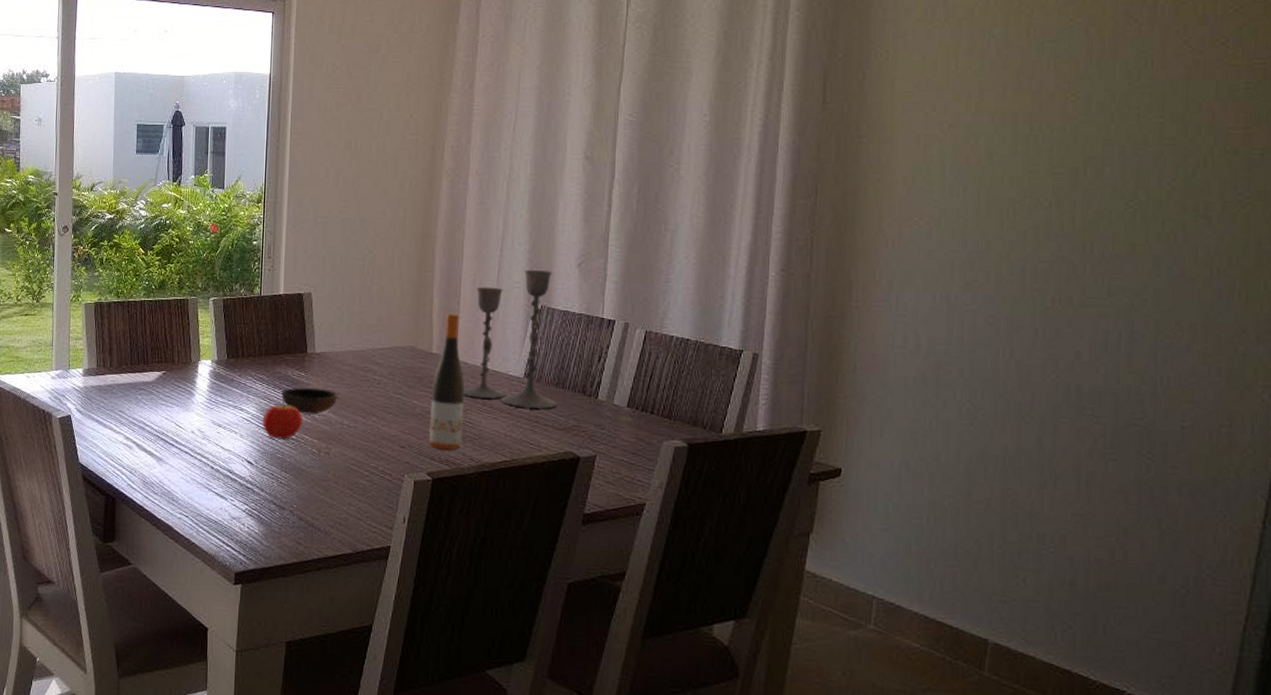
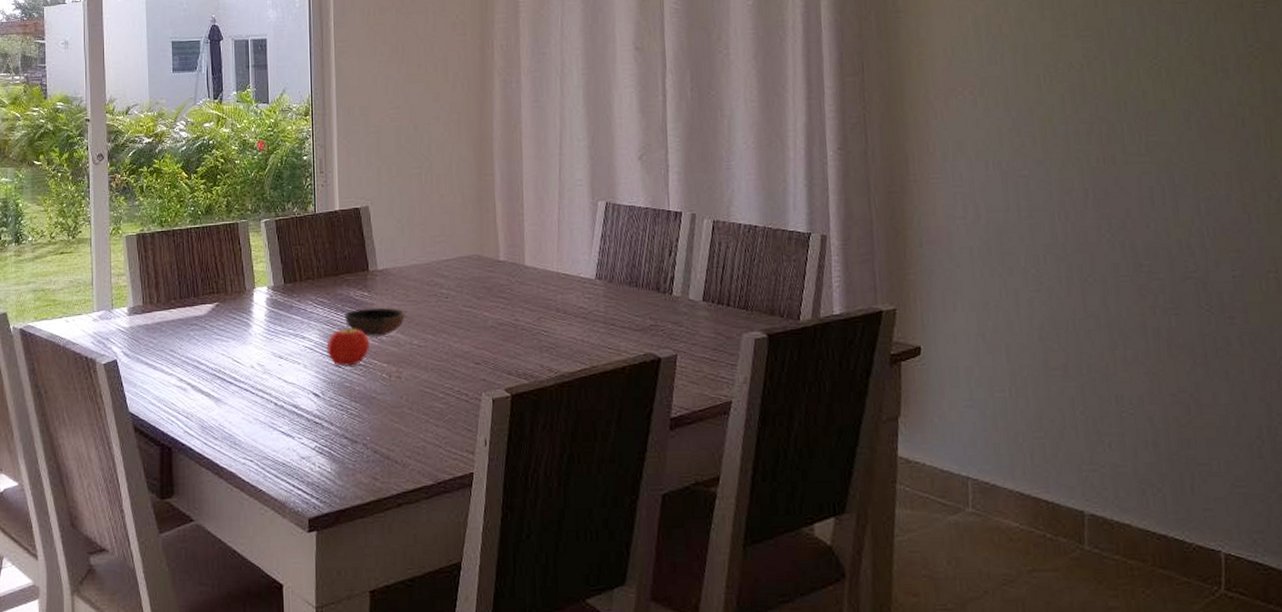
wine bottle: present [428,313,465,451] -> none [502,216,539,364]
candlestick: present [464,269,557,409] -> none [535,165,632,311]

